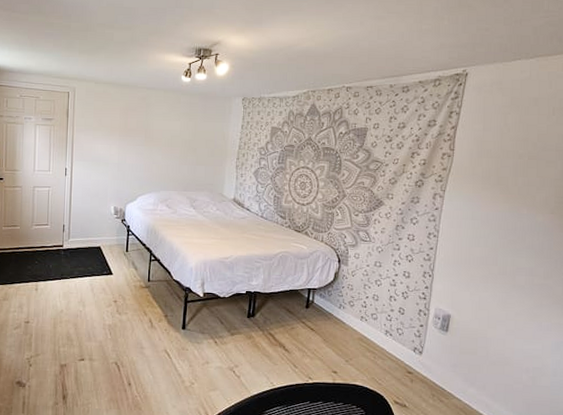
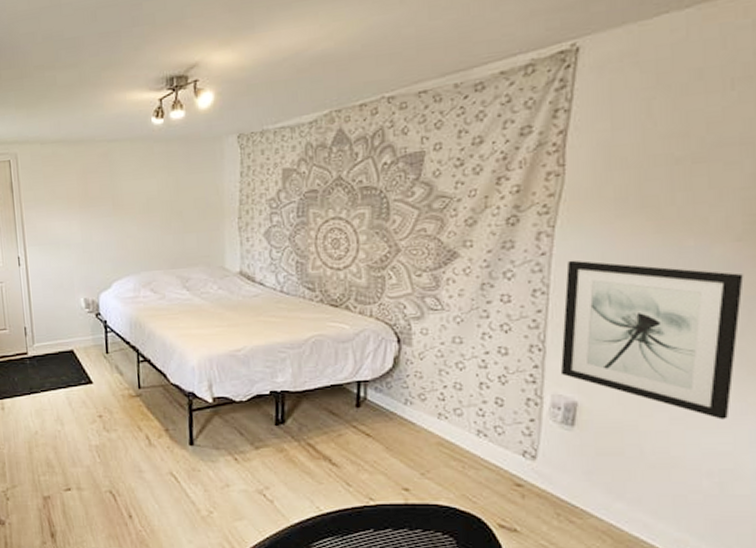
wall art: none [441,215,553,333] -> present [560,260,744,420]

